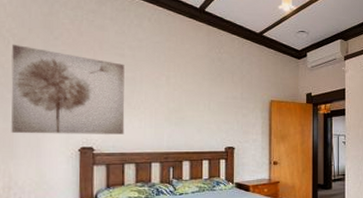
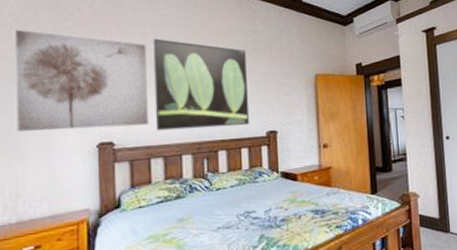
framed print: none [130,59,212,141] -> present [153,38,250,131]

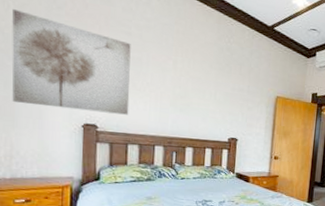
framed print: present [153,38,250,131] -> none [134,39,219,130]

